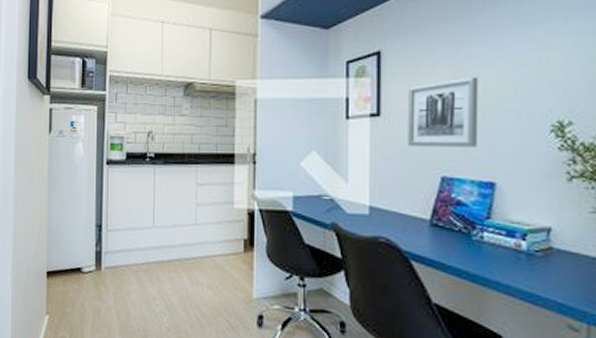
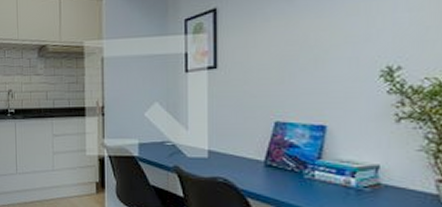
wall art: present [408,76,479,147] -> none [243,28,311,95]

